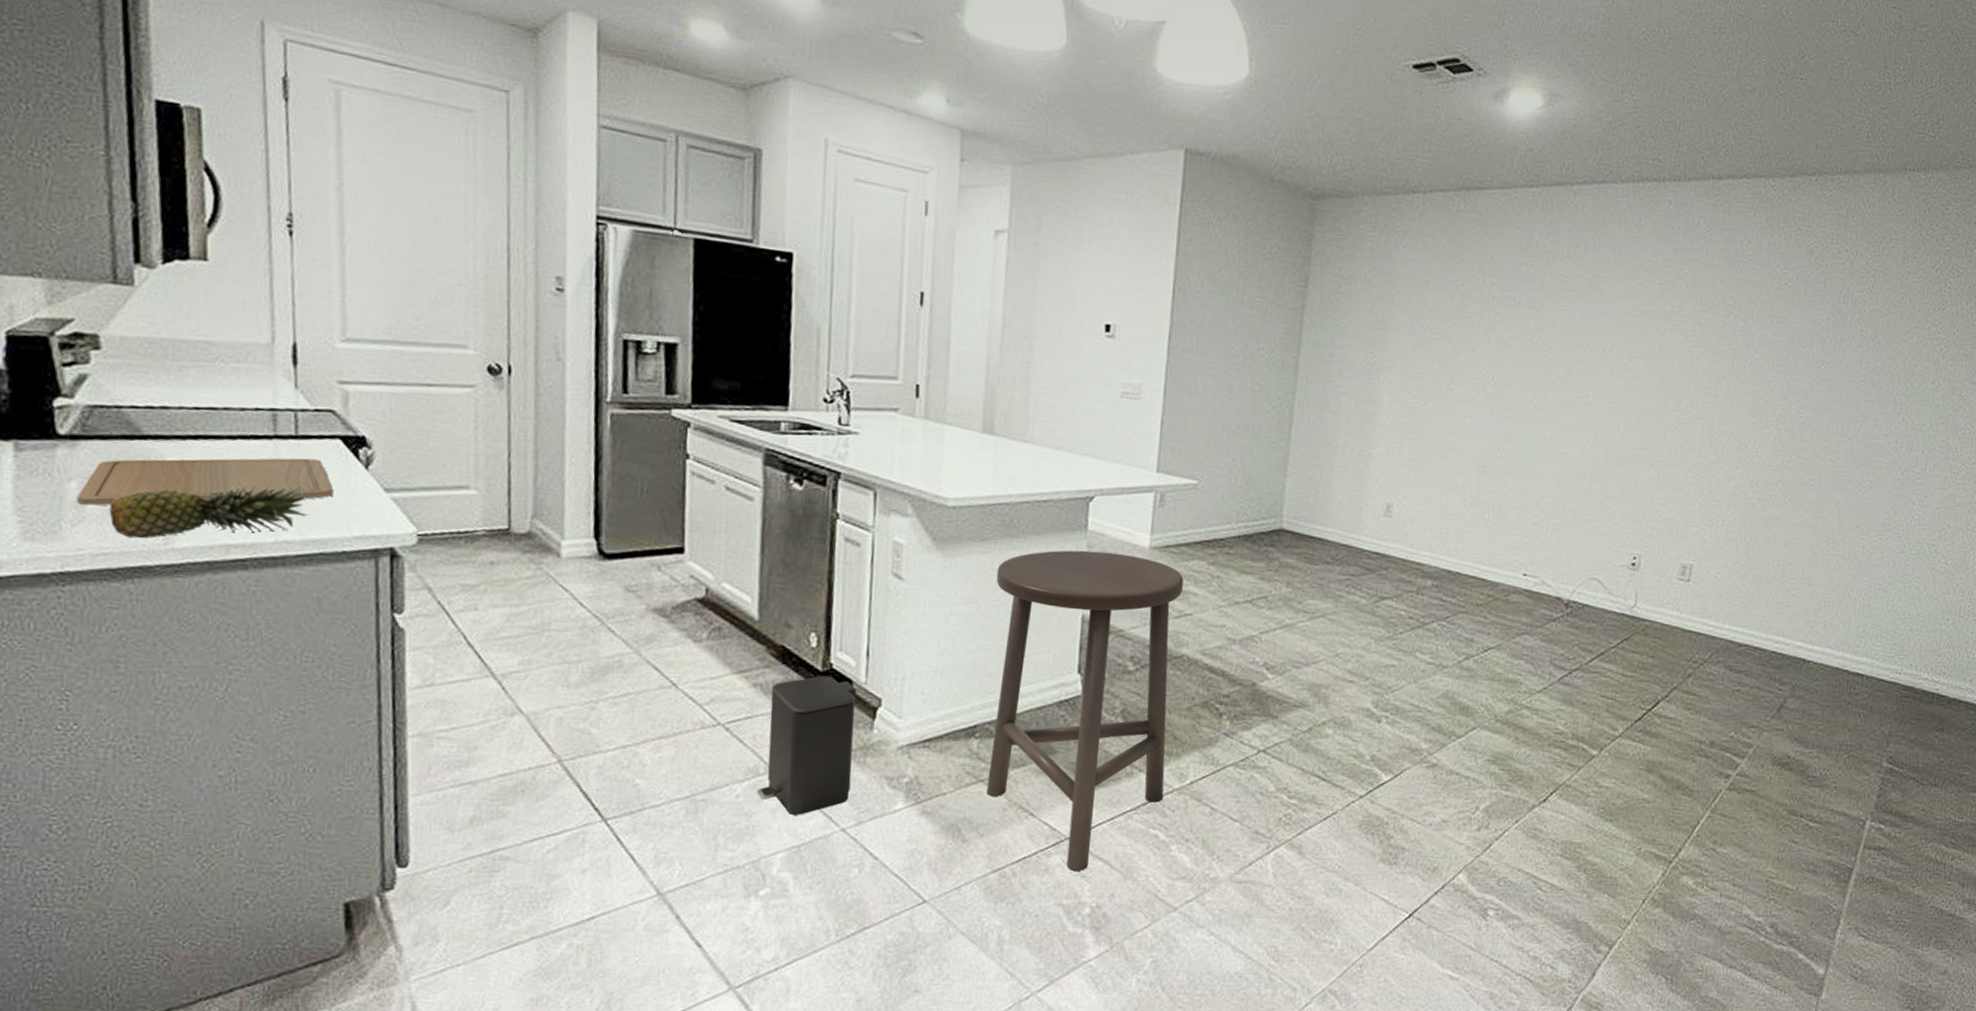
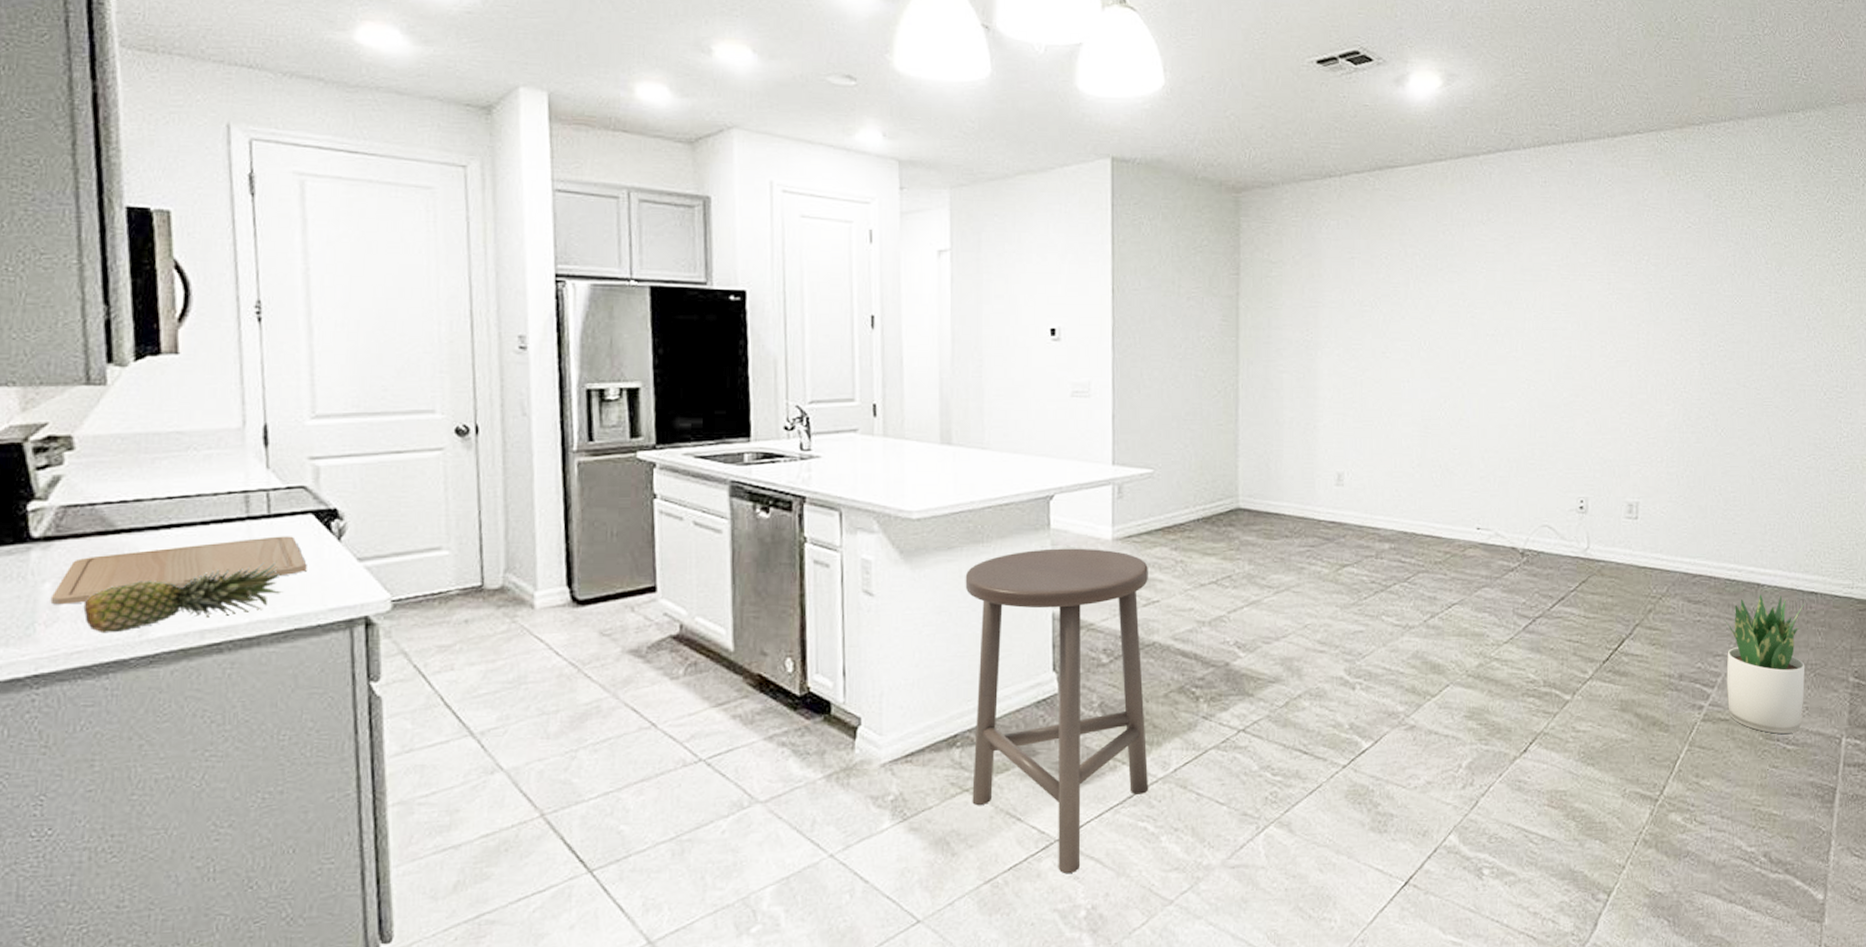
pedal bin: present [756,675,857,815] -> none [742,700,836,846]
planter: none [1755,670,1849,812] -> present [1724,594,1805,735]

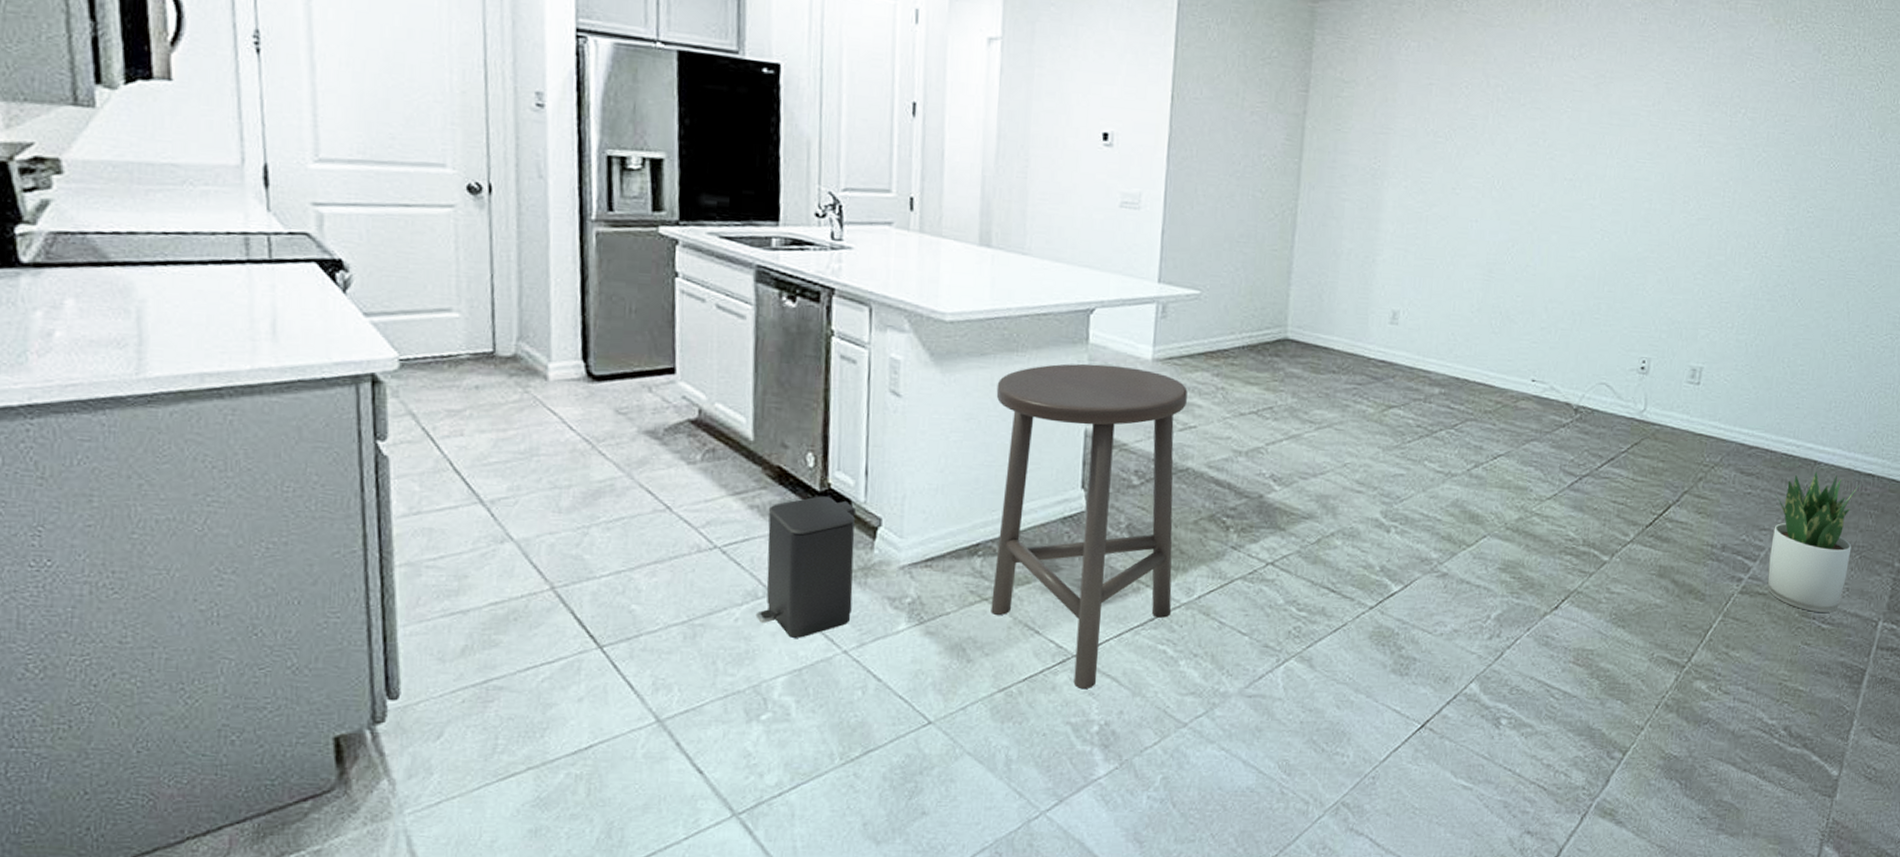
chopping board: present [50,536,307,605] -> none [42,282,311,336]
fruit: present [83,561,284,634] -> none [77,308,286,369]
pedal bin: none [742,700,836,846] -> present [755,496,857,638]

